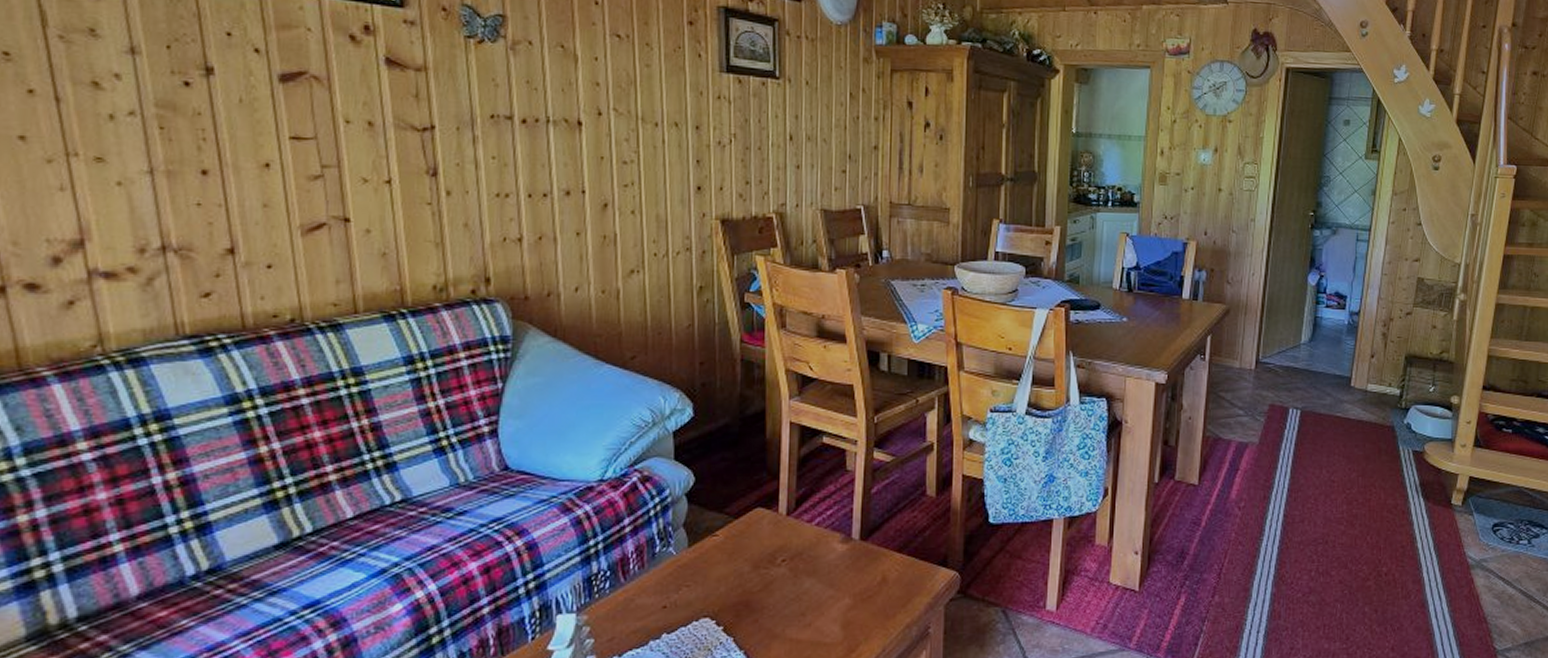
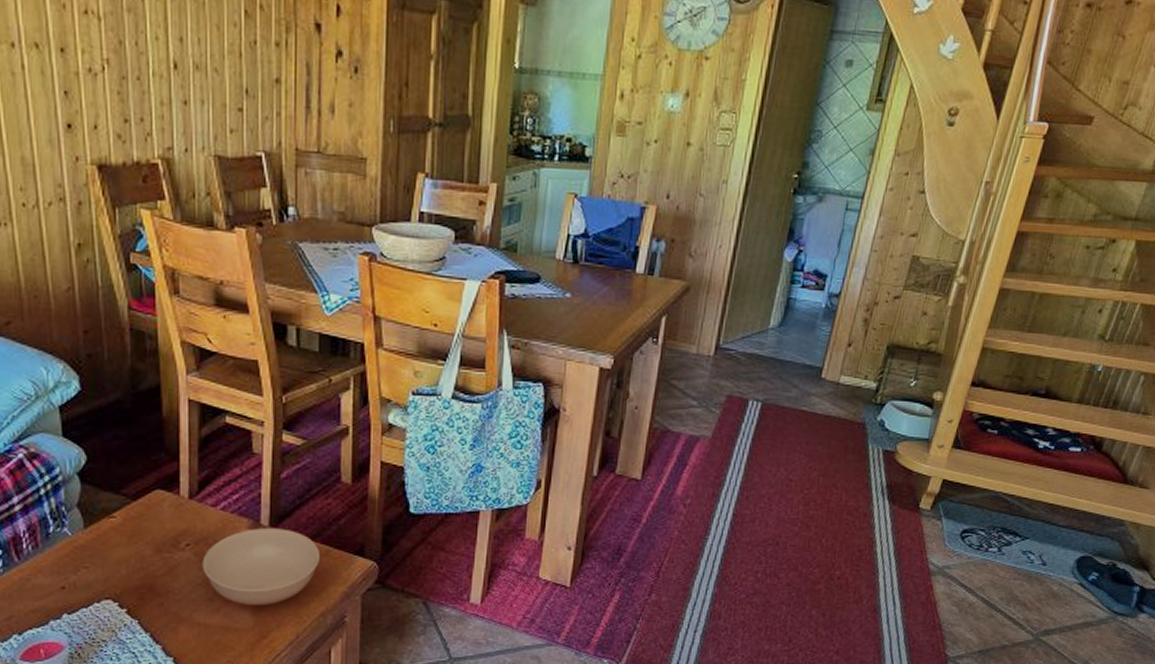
bowl: none [796,542,907,620] -> present [202,528,321,607]

